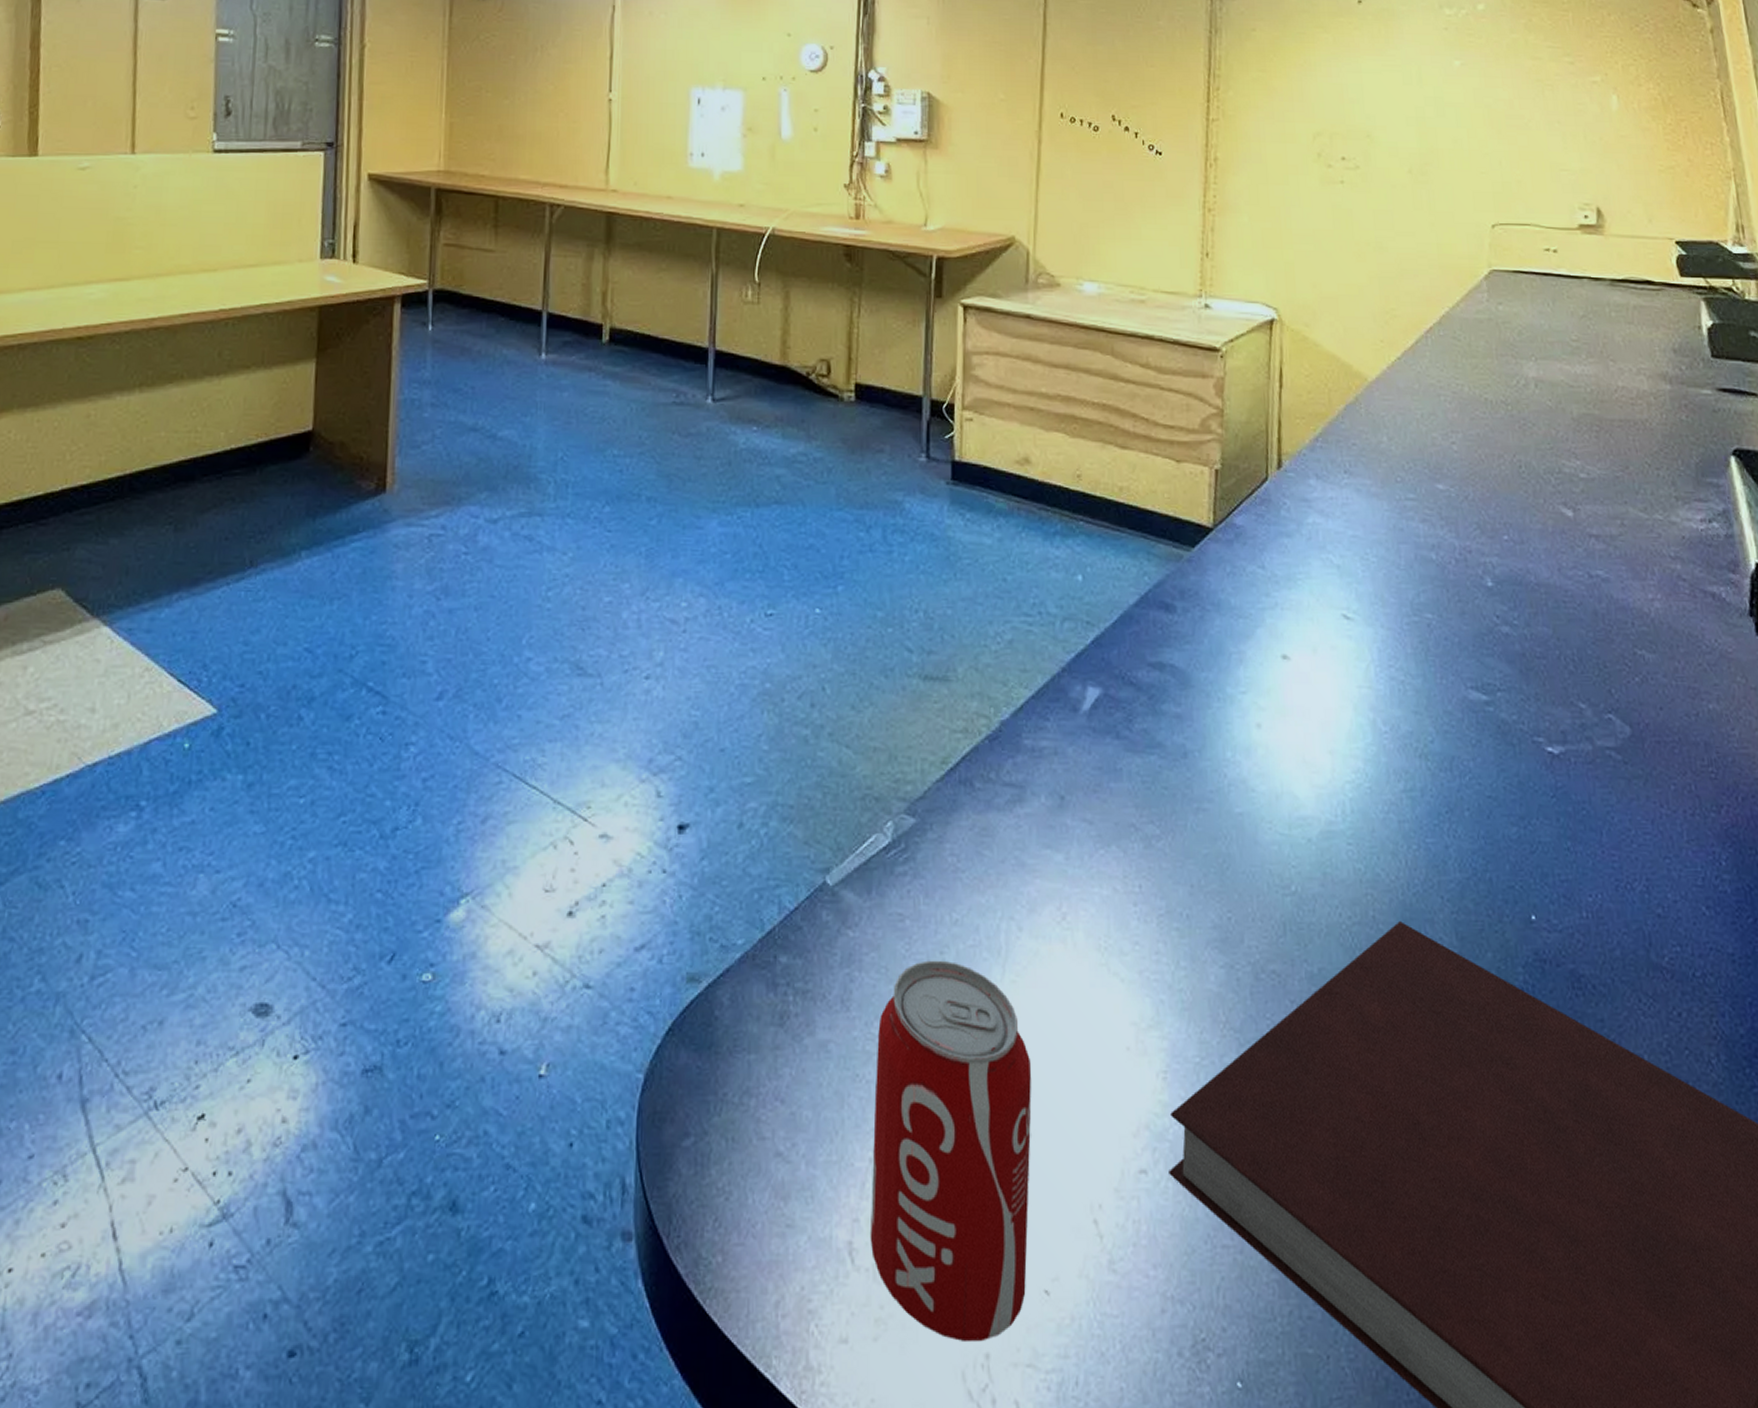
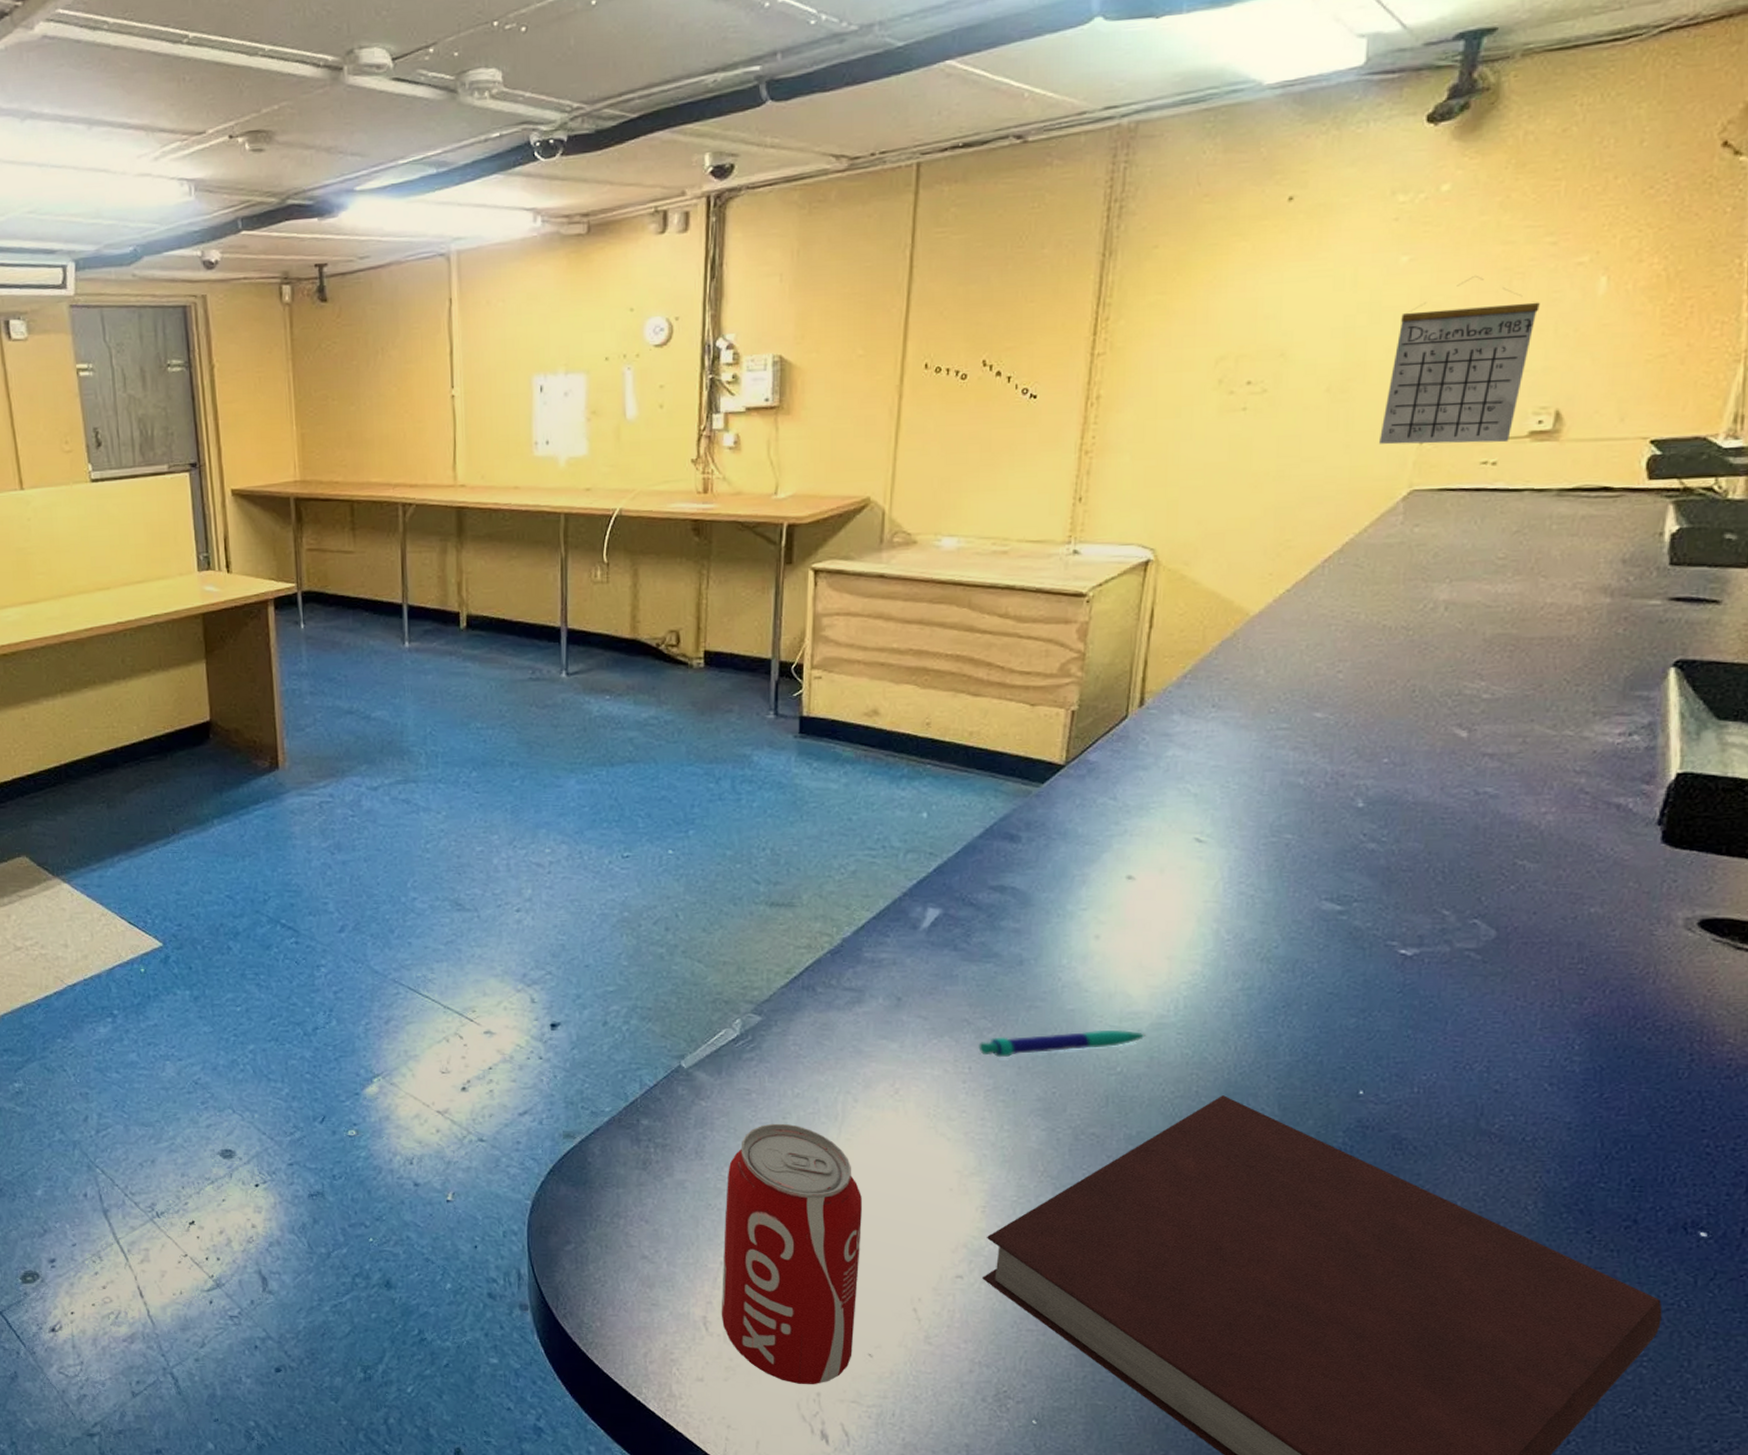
pen: none [1148,838,1318,872] -> present [978,1029,1147,1057]
calendar: none [1458,84,1569,233] -> present [1379,276,1540,445]

